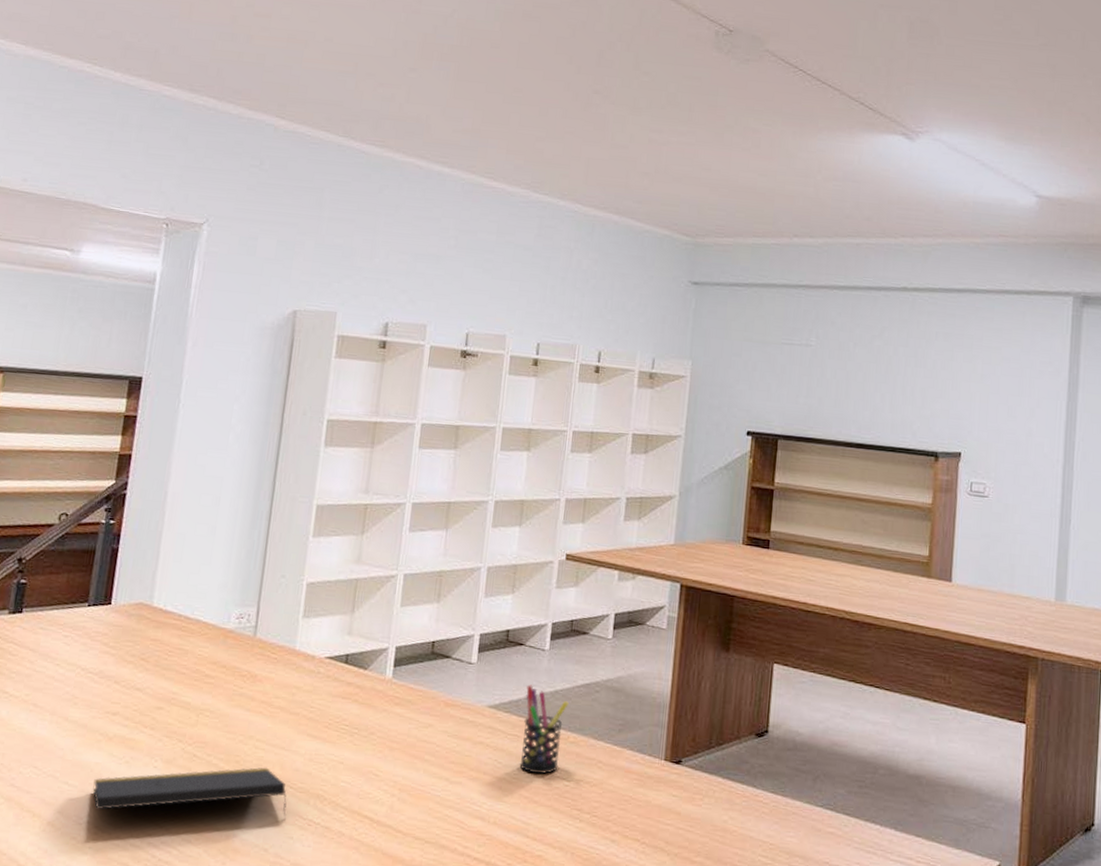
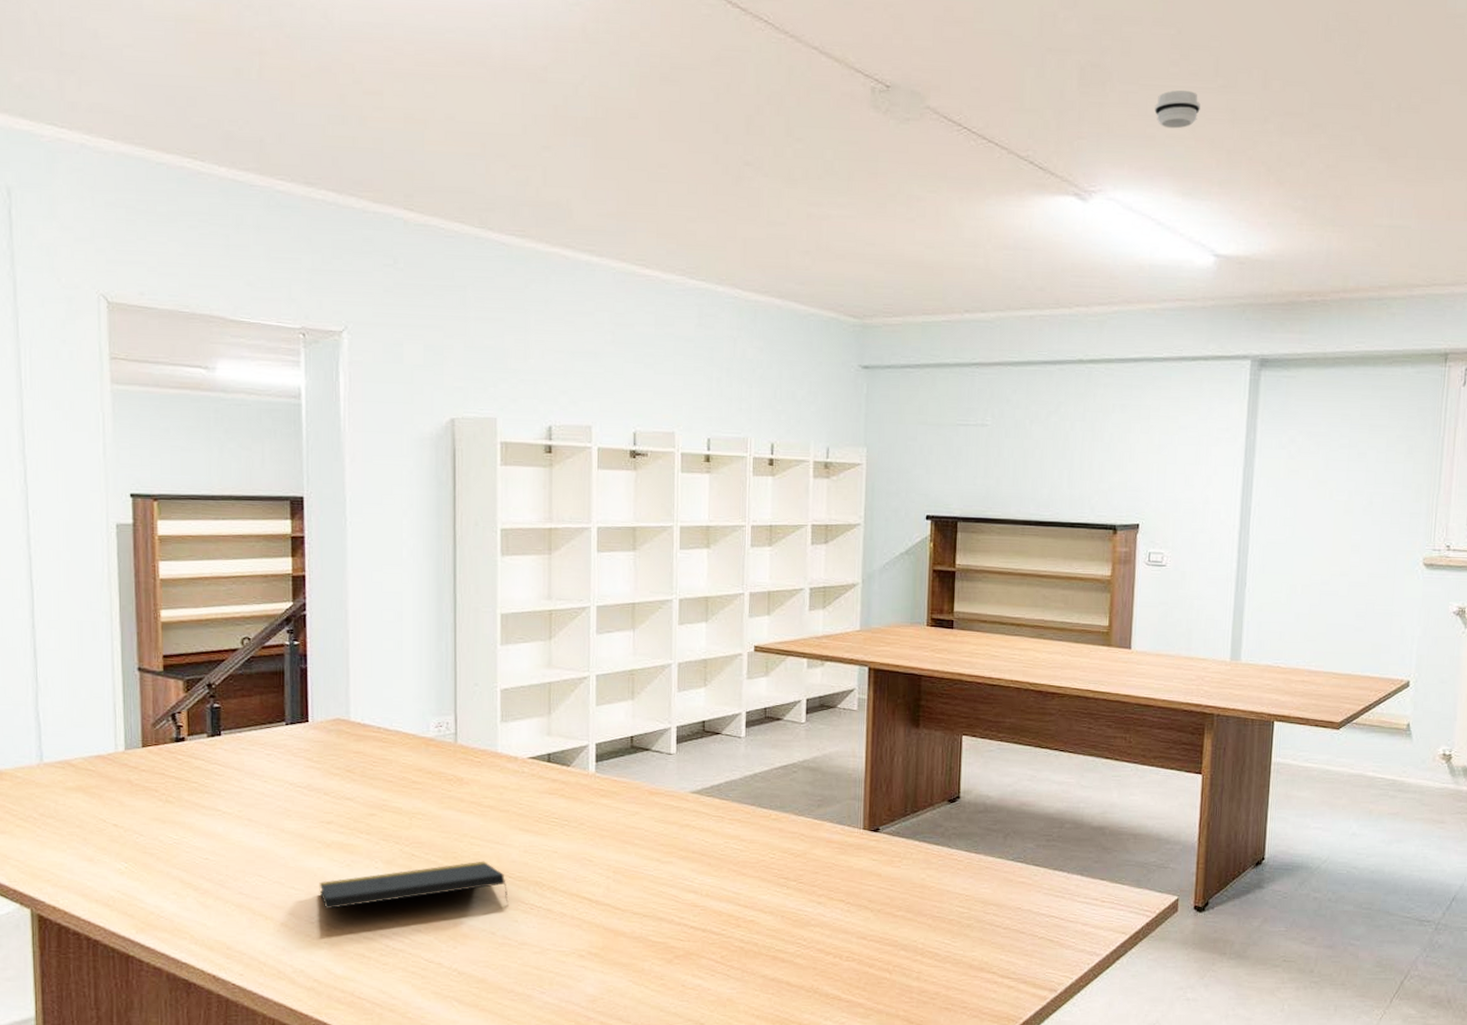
pen holder: present [519,684,569,774] -> none [726,770,768,850]
smoke detector: none [979,46,1023,80] -> present [1155,90,1200,129]

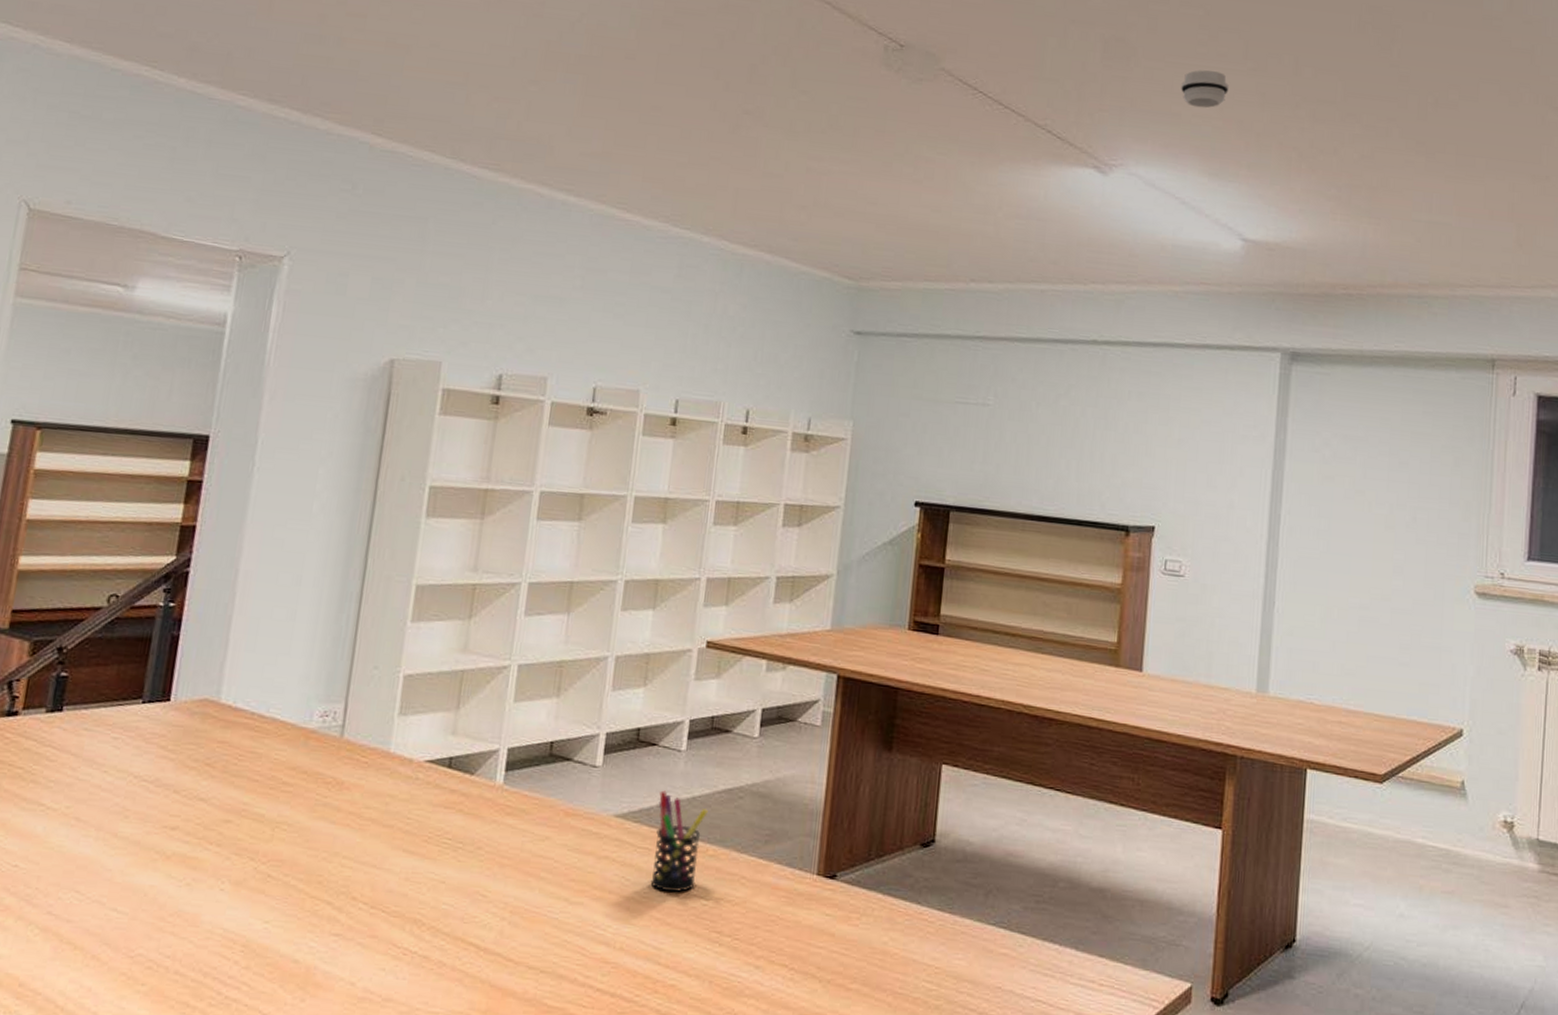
notepad: present [319,861,509,910] -> none [146,888,378,947]
pen holder: none [726,770,768,850] -> present [650,790,708,892]

